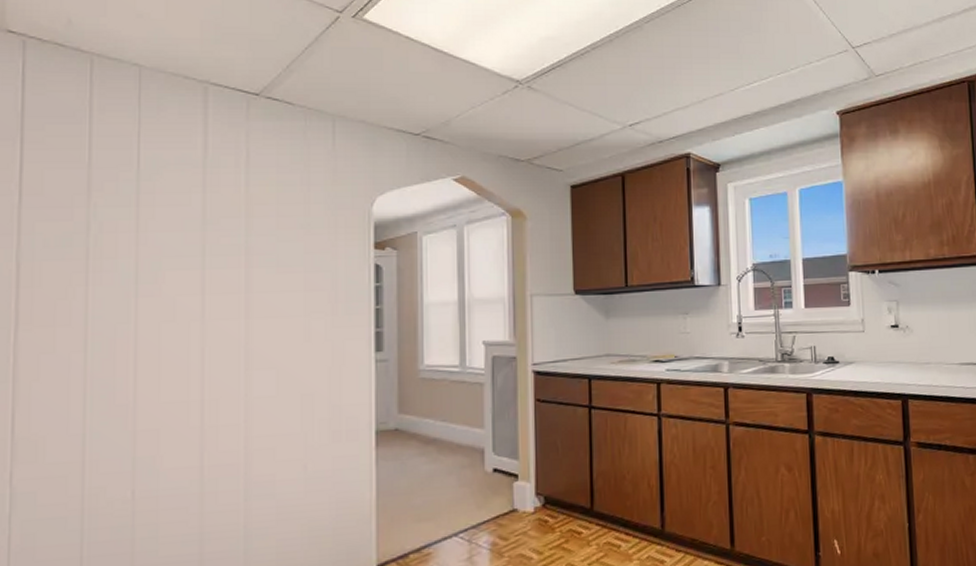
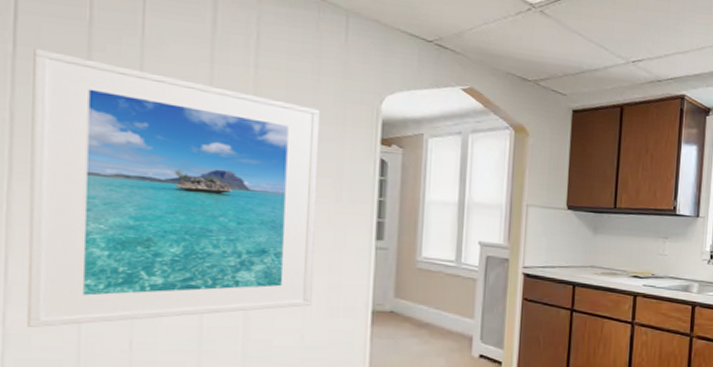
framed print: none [33,196,313,484] -> present [27,48,321,327]

